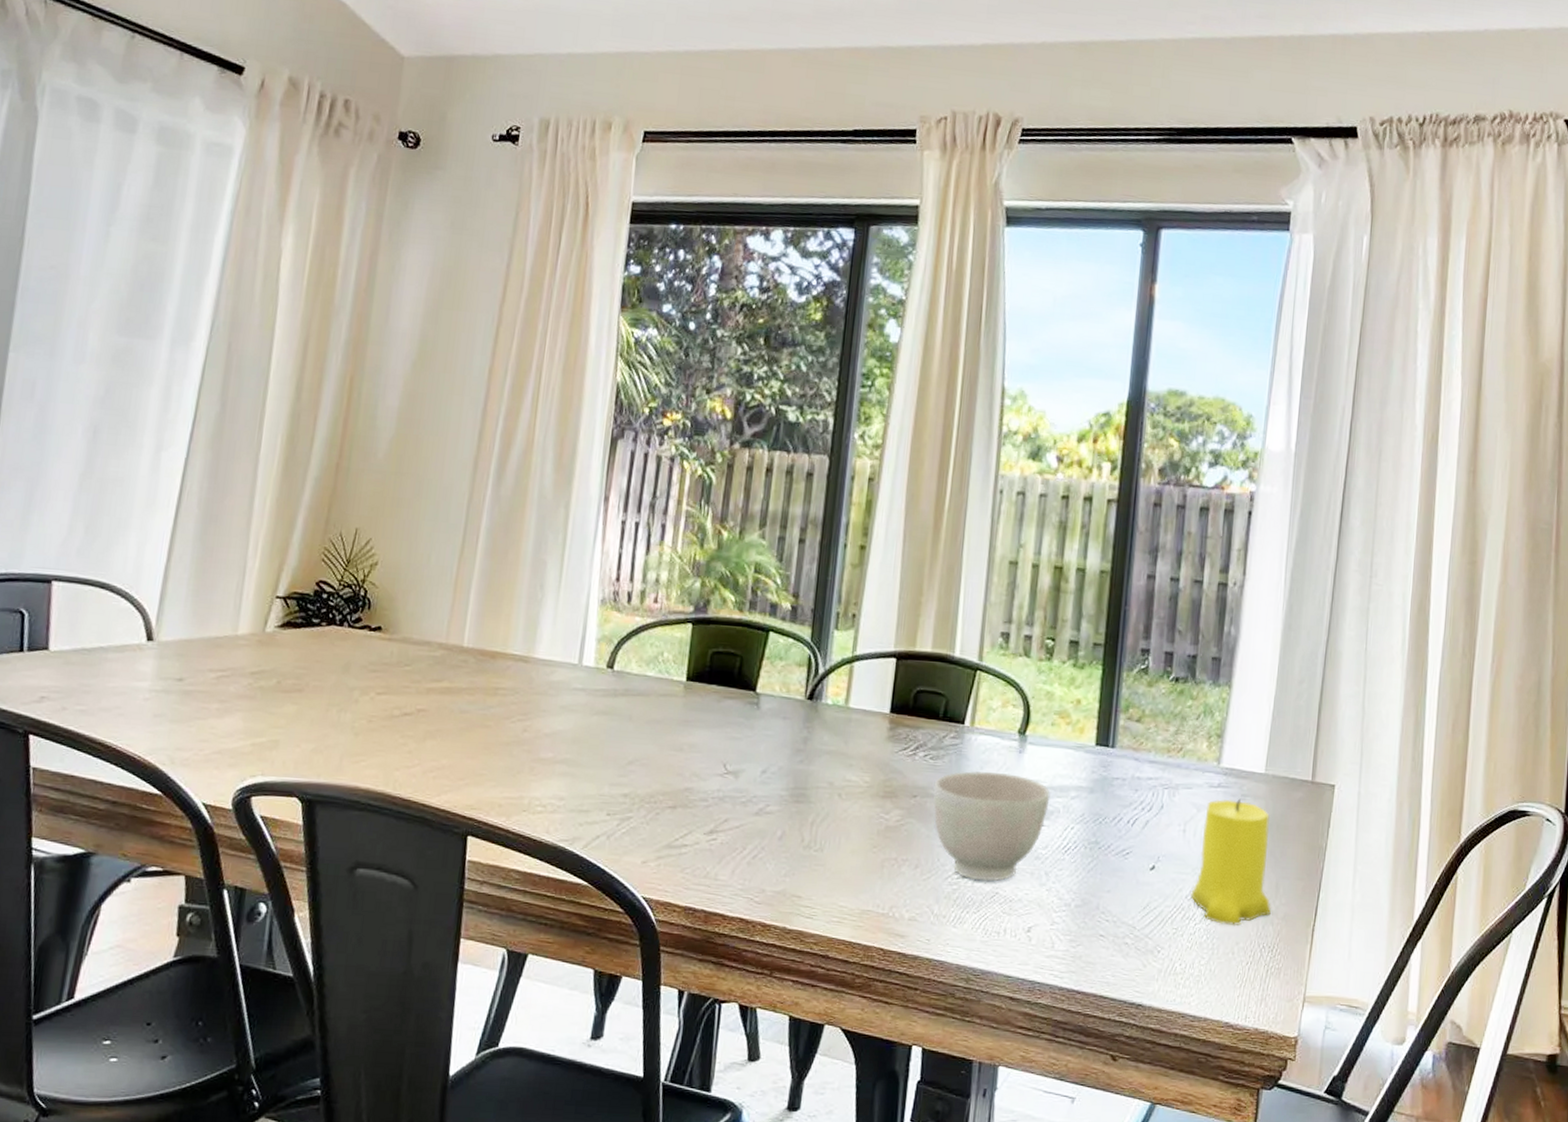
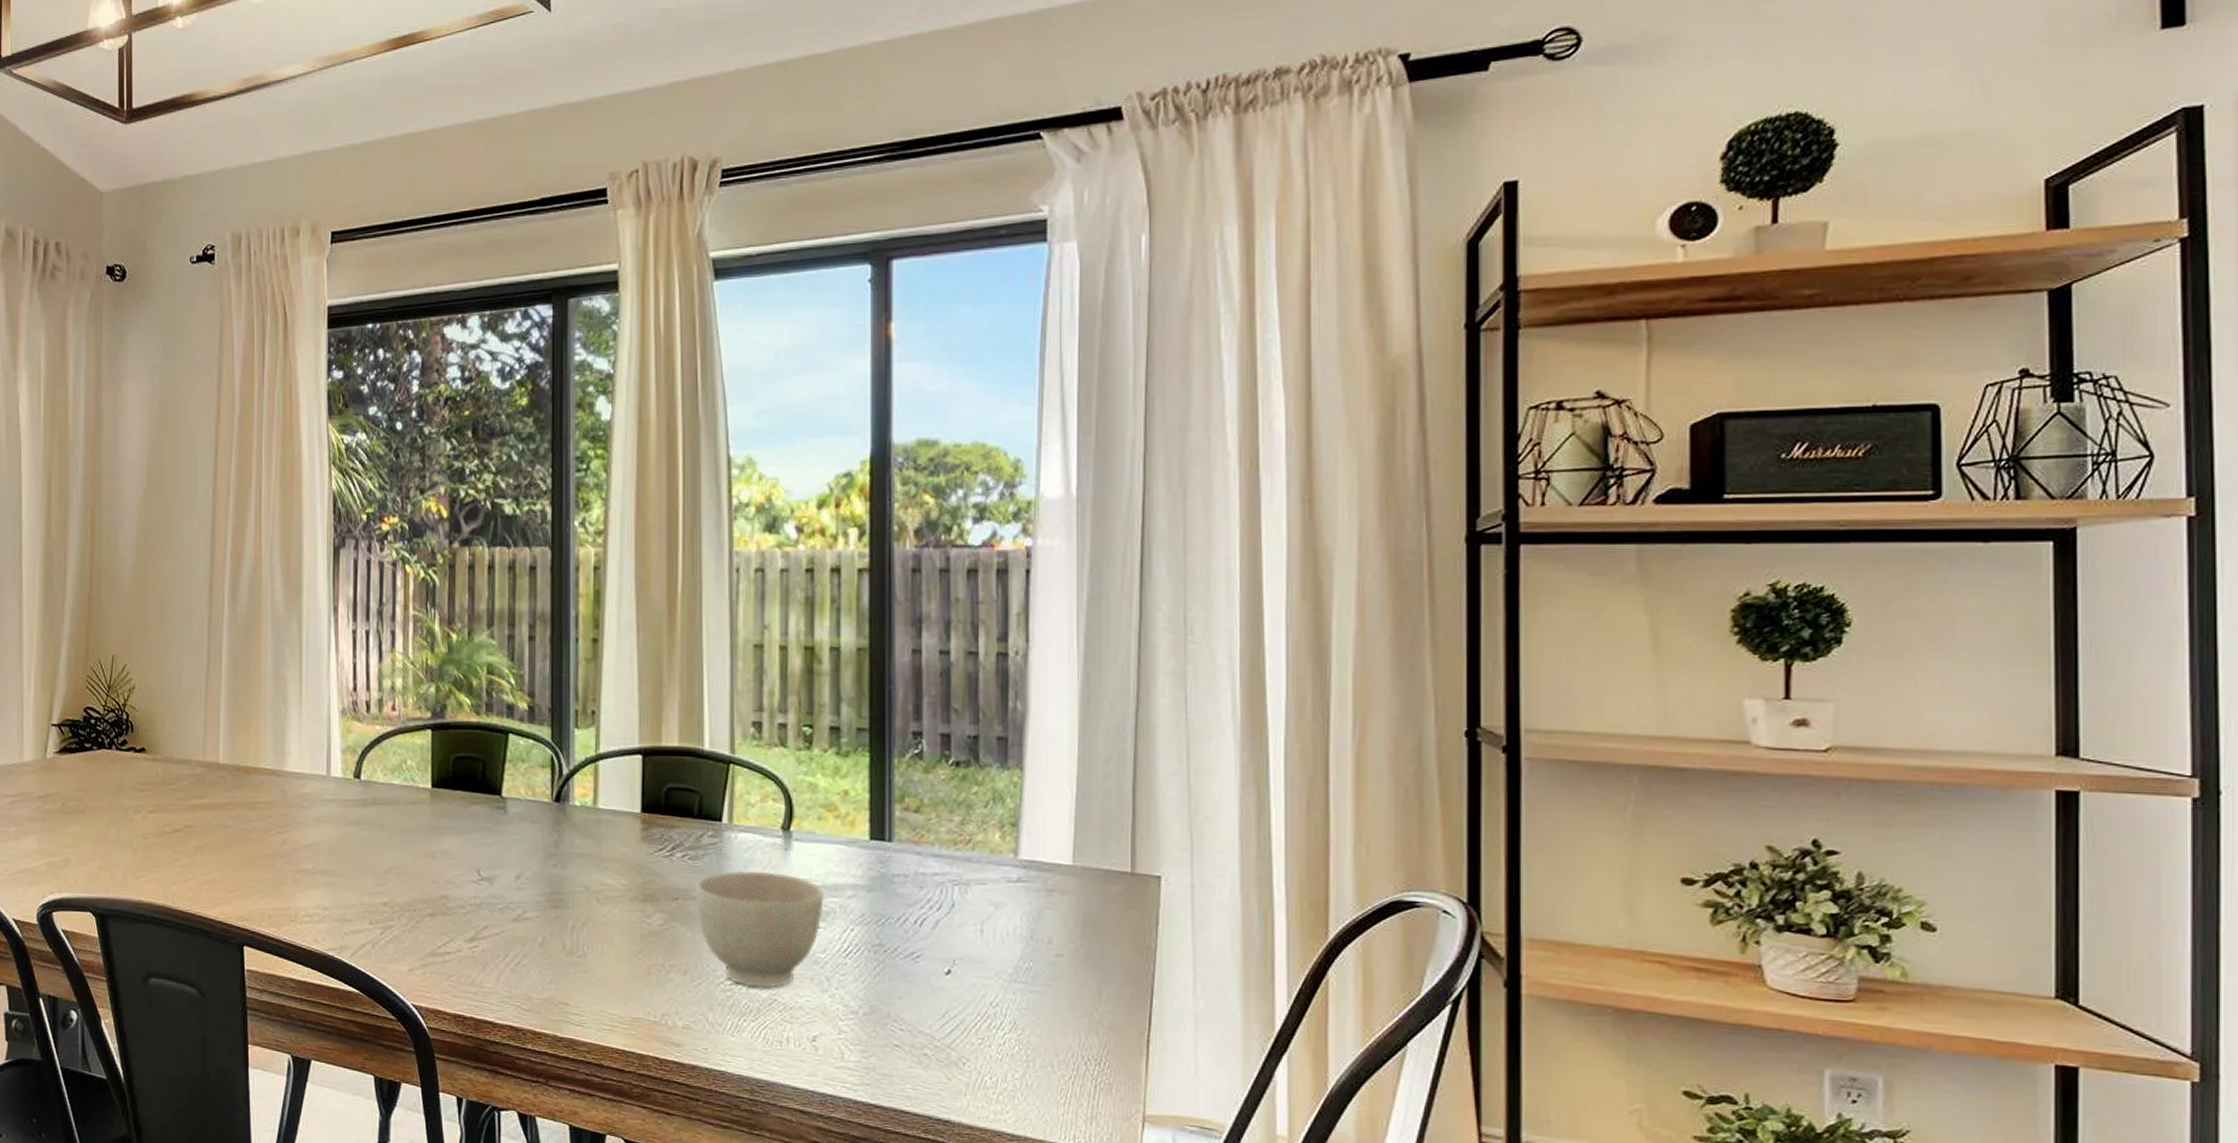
candle: present [1191,798,1271,925] -> none [996,894,1094,1035]

